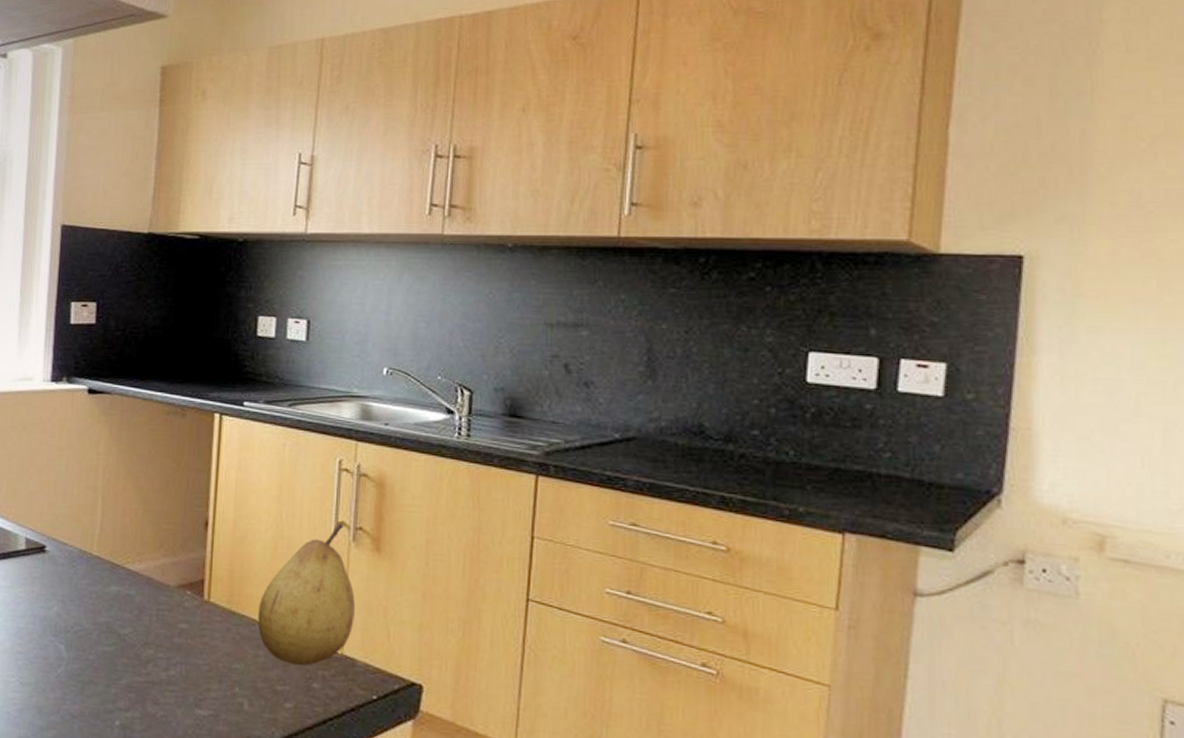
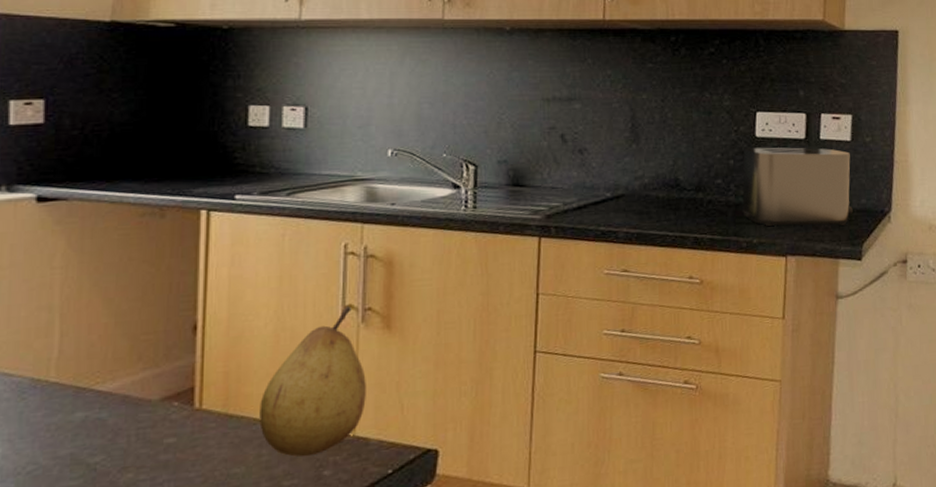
toaster: none [784,395,943,504] -> present [741,147,853,227]

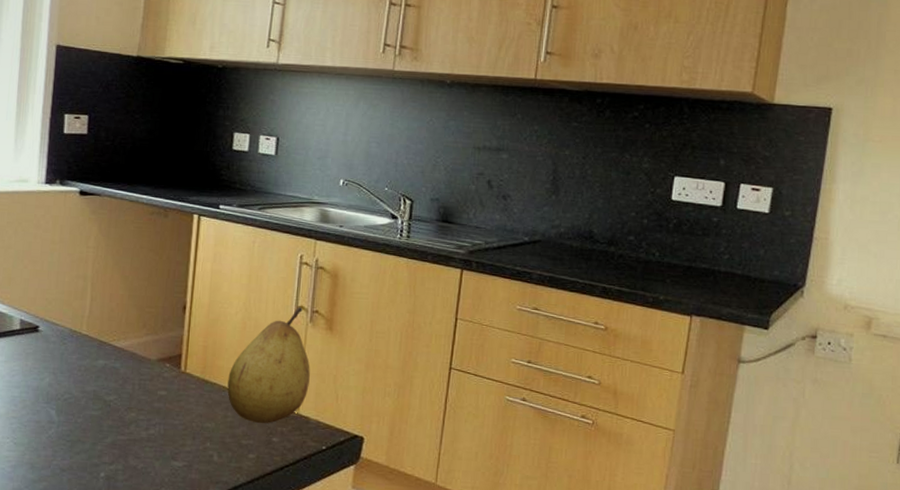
toaster: present [741,147,853,227] -> none [651,209,767,294]

